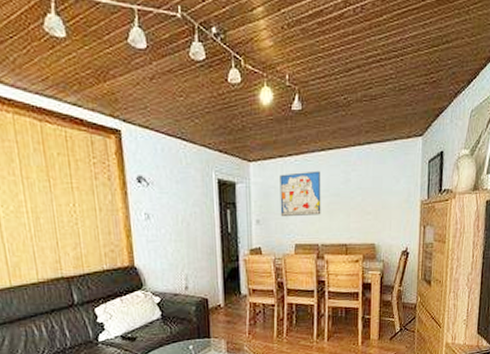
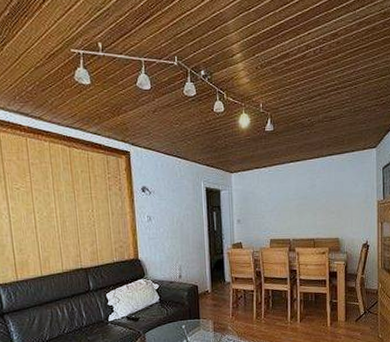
wall art: present [280,170,321,216] -> none [256,178,292,216]

